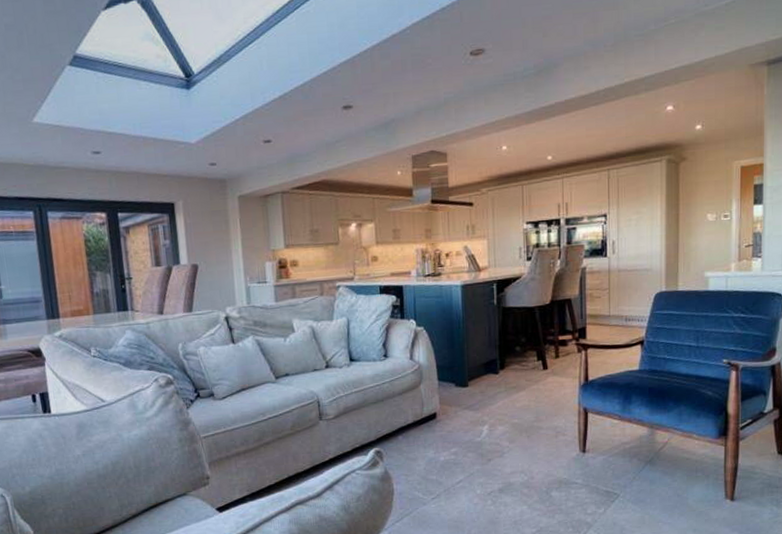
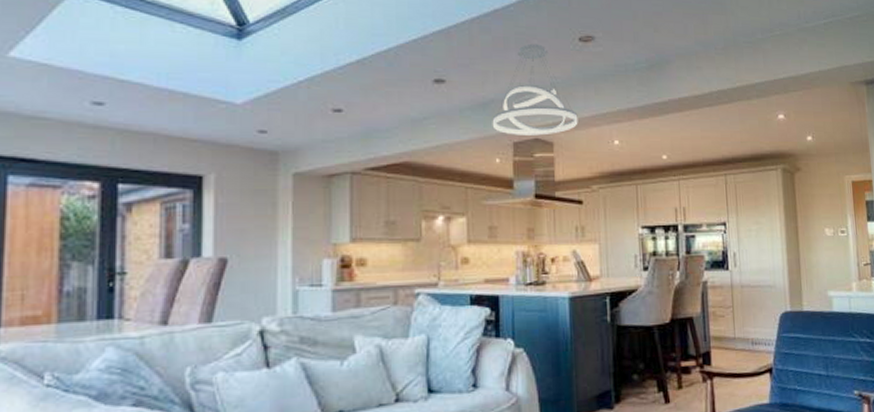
pendant light: none [393,62,469,150] -> present [492,43,578,136]

